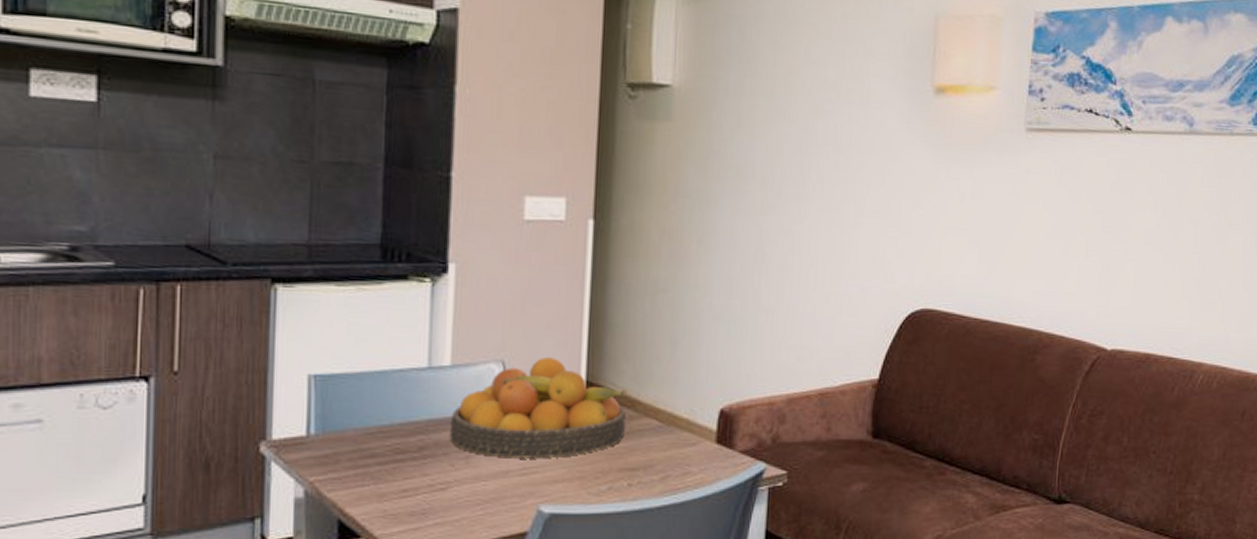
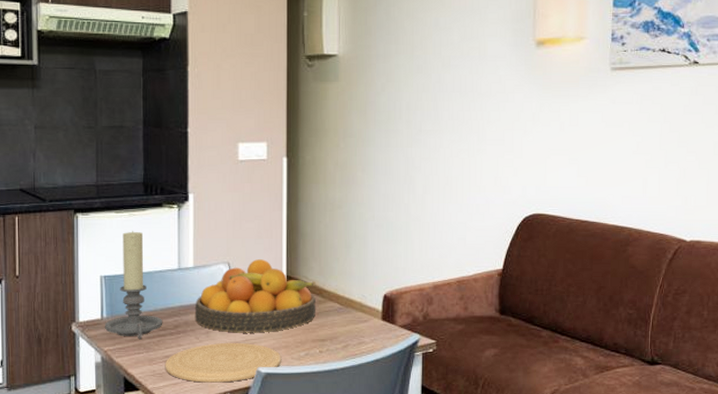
candle holder: none [310,312,402,466] -> present [104,231,163,340]
plate: none [401,471,573,527] -> present [165,342,281,383]

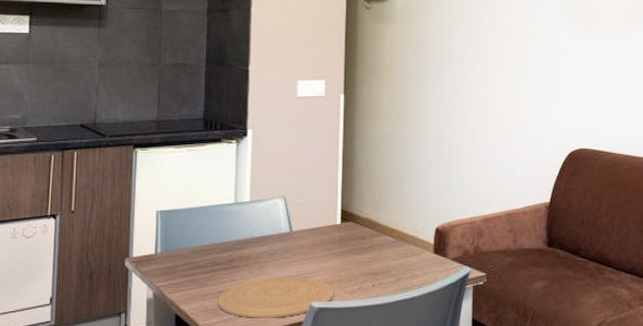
candle holder: present [104,231,163,340] -> none [157,166,217,275]
fruit bowl: present [194,259,316,333] -> none [249,194,370,267]

